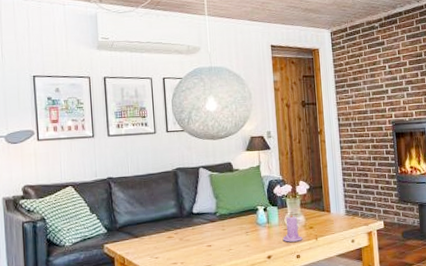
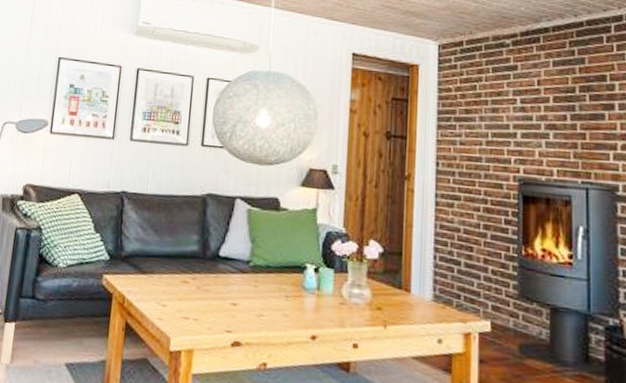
candle: present [282,213,303,242] -> none [335,282,366,325]

